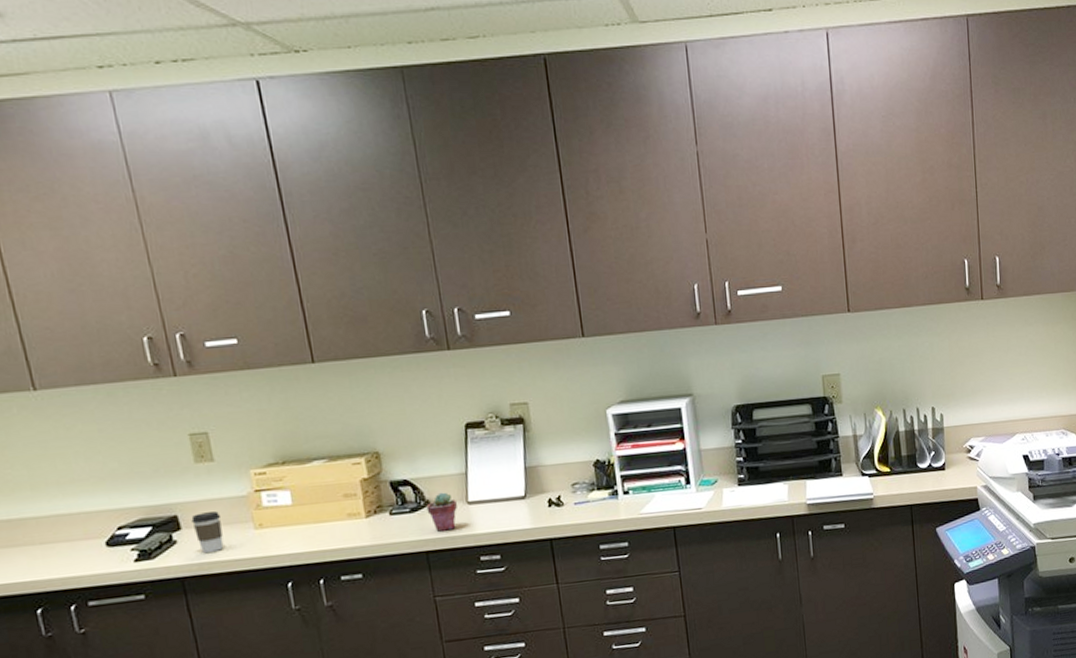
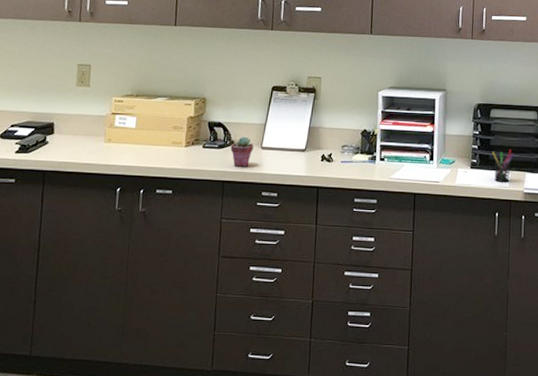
coffee cup: present [191,511,224,554] -> none [62,124,84,155]
pen holder: none [762,454,789,497] -> present [492,148,514,182]

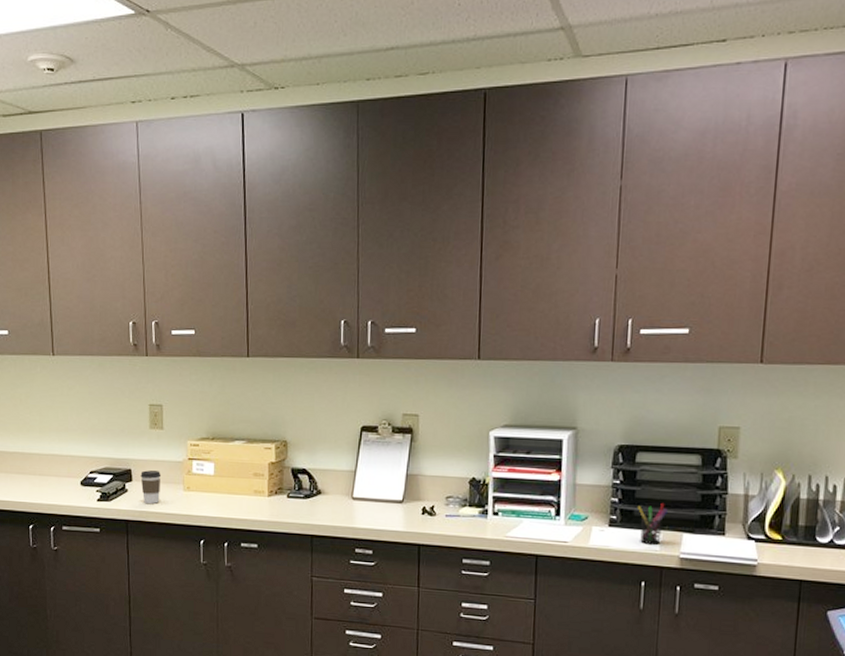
coffee cup: none [62,124,84,155] -> present [140,470,162,504]
potted succulent: present [230,136,253,167] -> none [317,485,343,520]

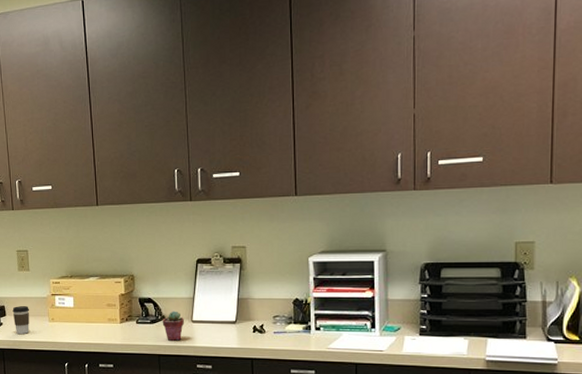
potted succulent: none [317,485,343,520] -> present [162,311,184,341]
pen holder: present [638,502,668,545] -> none [445,312,472,349]

